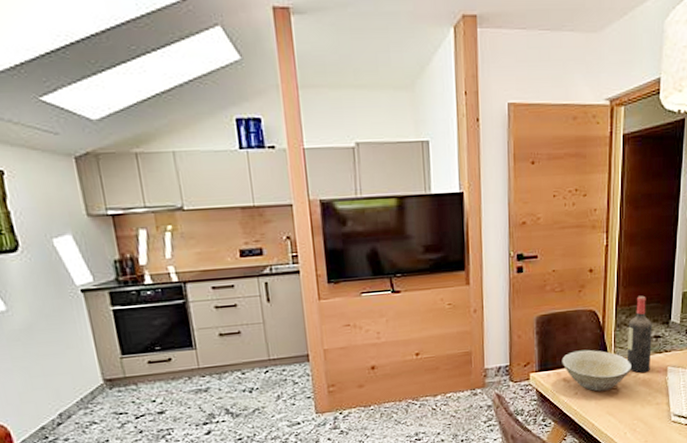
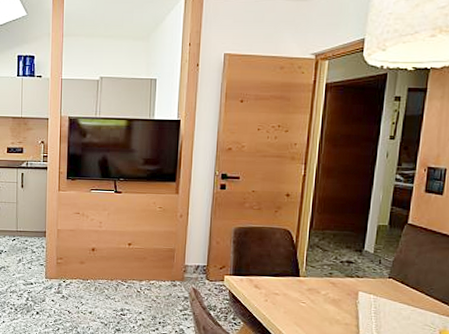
bowl: present [562,349,631,392] -> none [254,262,322,303]
wine bottle: present [628,295,652,373] -> none [318,223,345,293]

